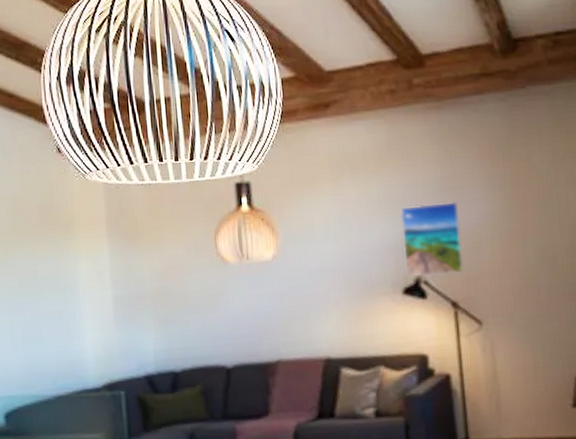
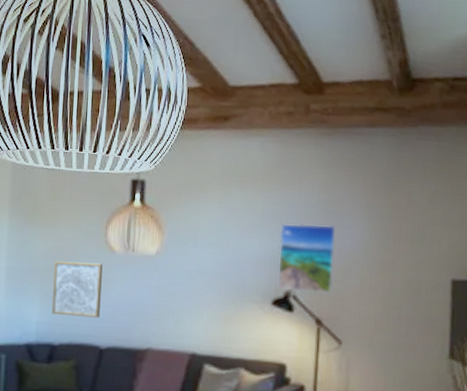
wall art: none [165,277,222,339] -> present [52,261,103,318]

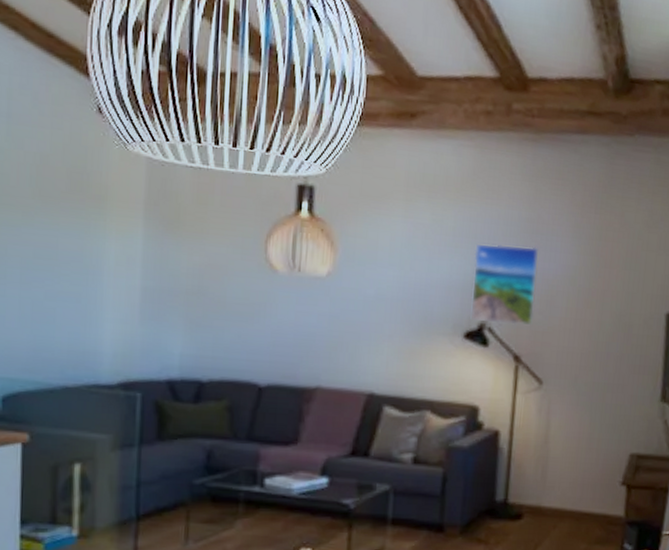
wall art: present [52,261,103,318] -> none [199,280,262,350]

